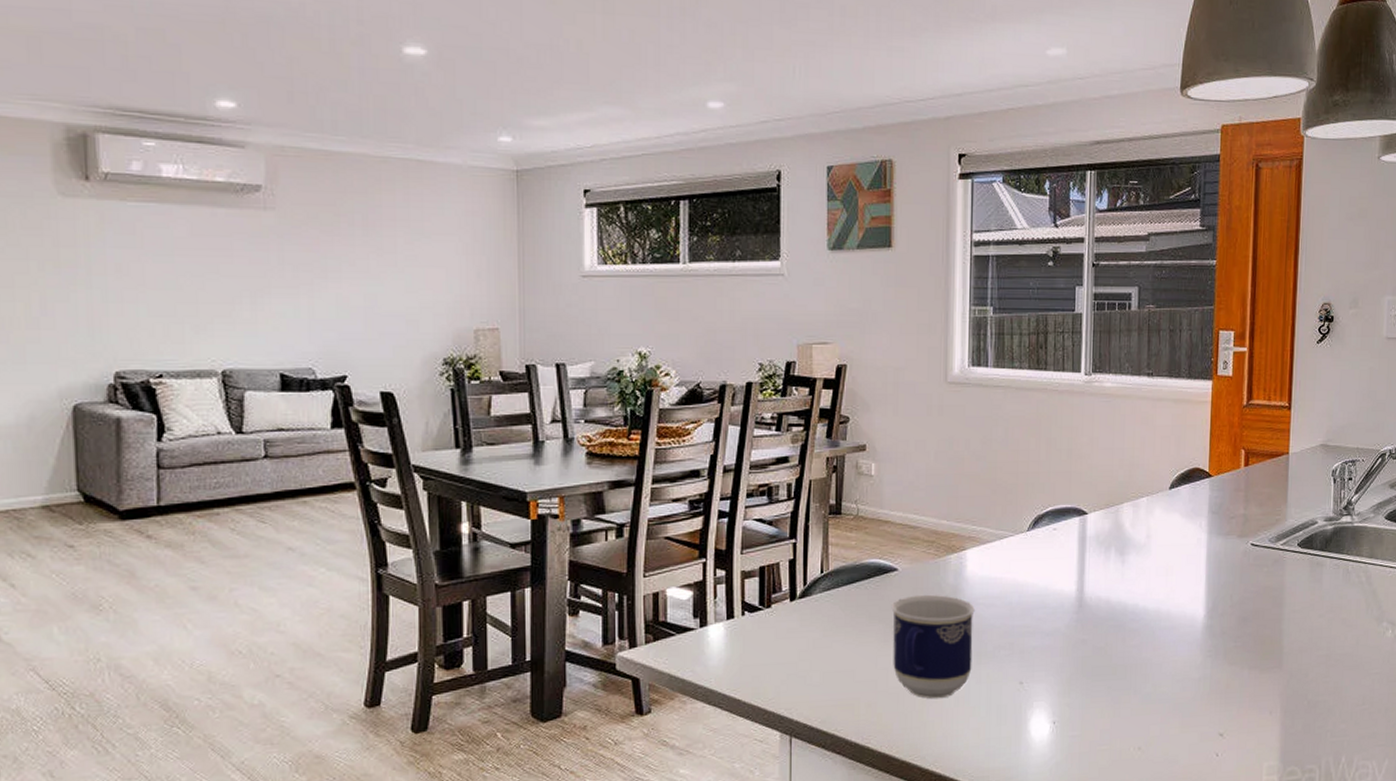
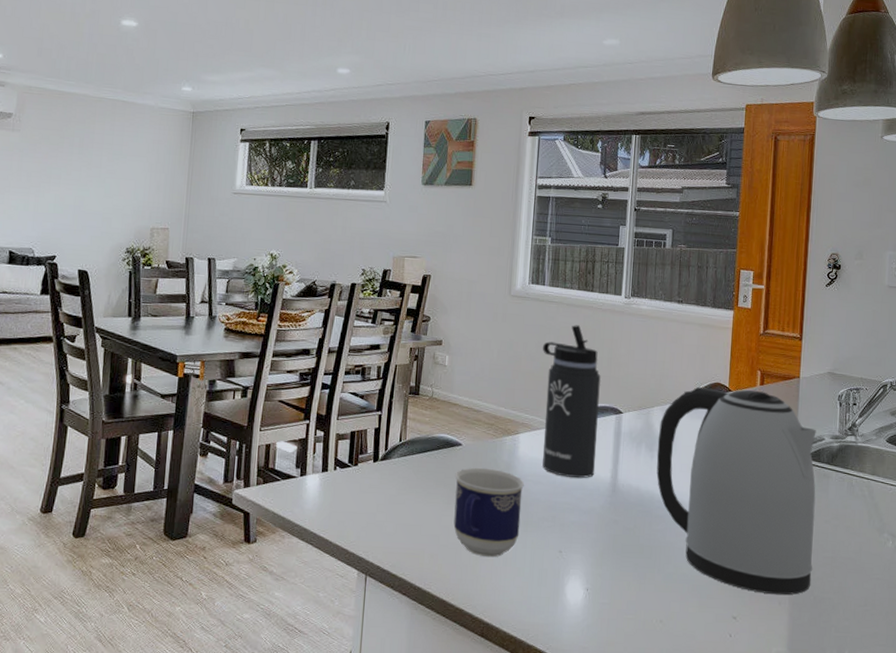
thermos bottle: none [989,412,1060,595] -> present [542,325,601,478]
kettle: none [1128,472,1309,704] -> present [656,386,817,595]

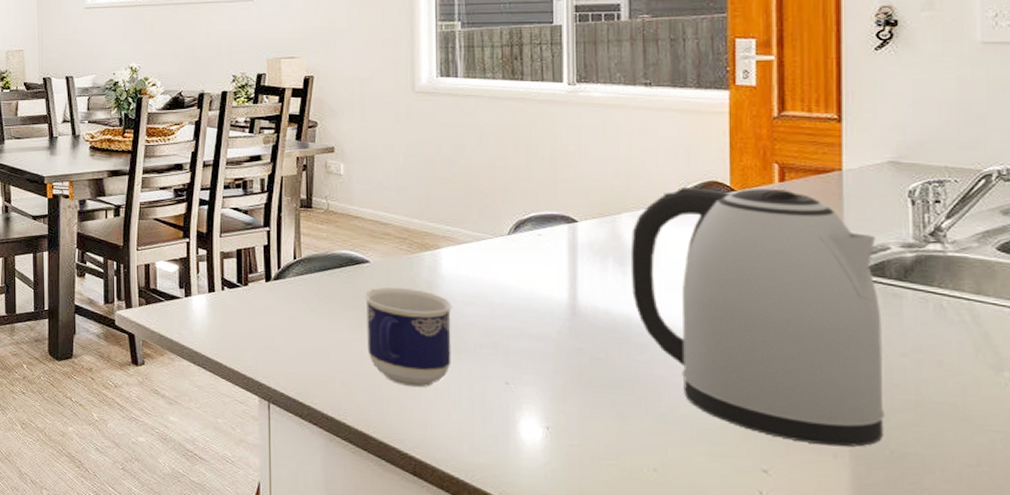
thermos bottle: present [542,325,601,478] -> none [462,121,546,299]

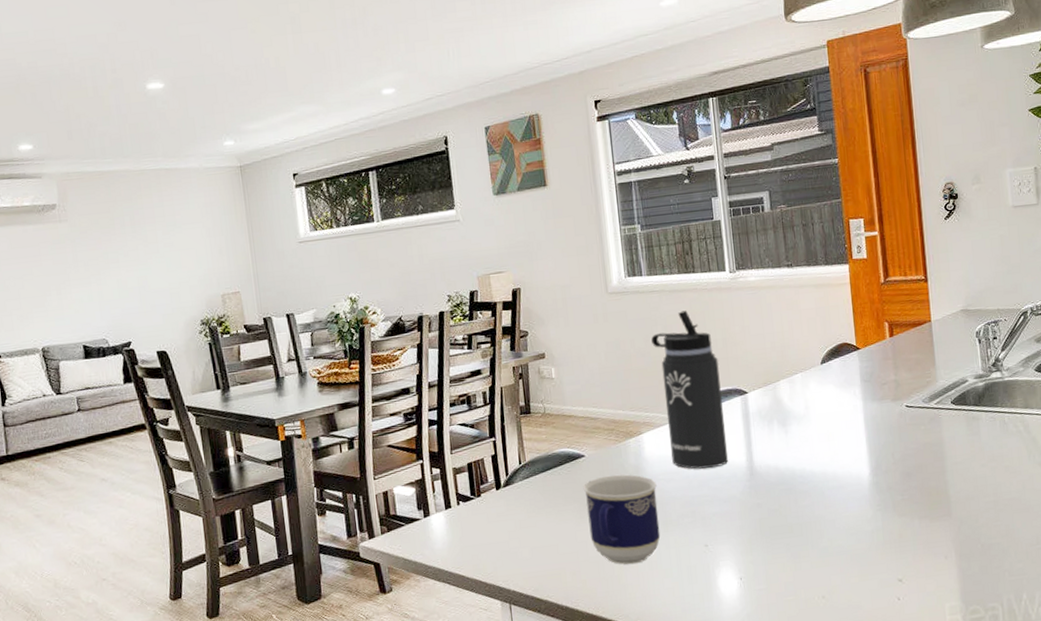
thermos bottle: none [462,121,546,299] -> present [651,310,729,469]
kettle: present [630,186,886,447] -> none [788,343,976,551]

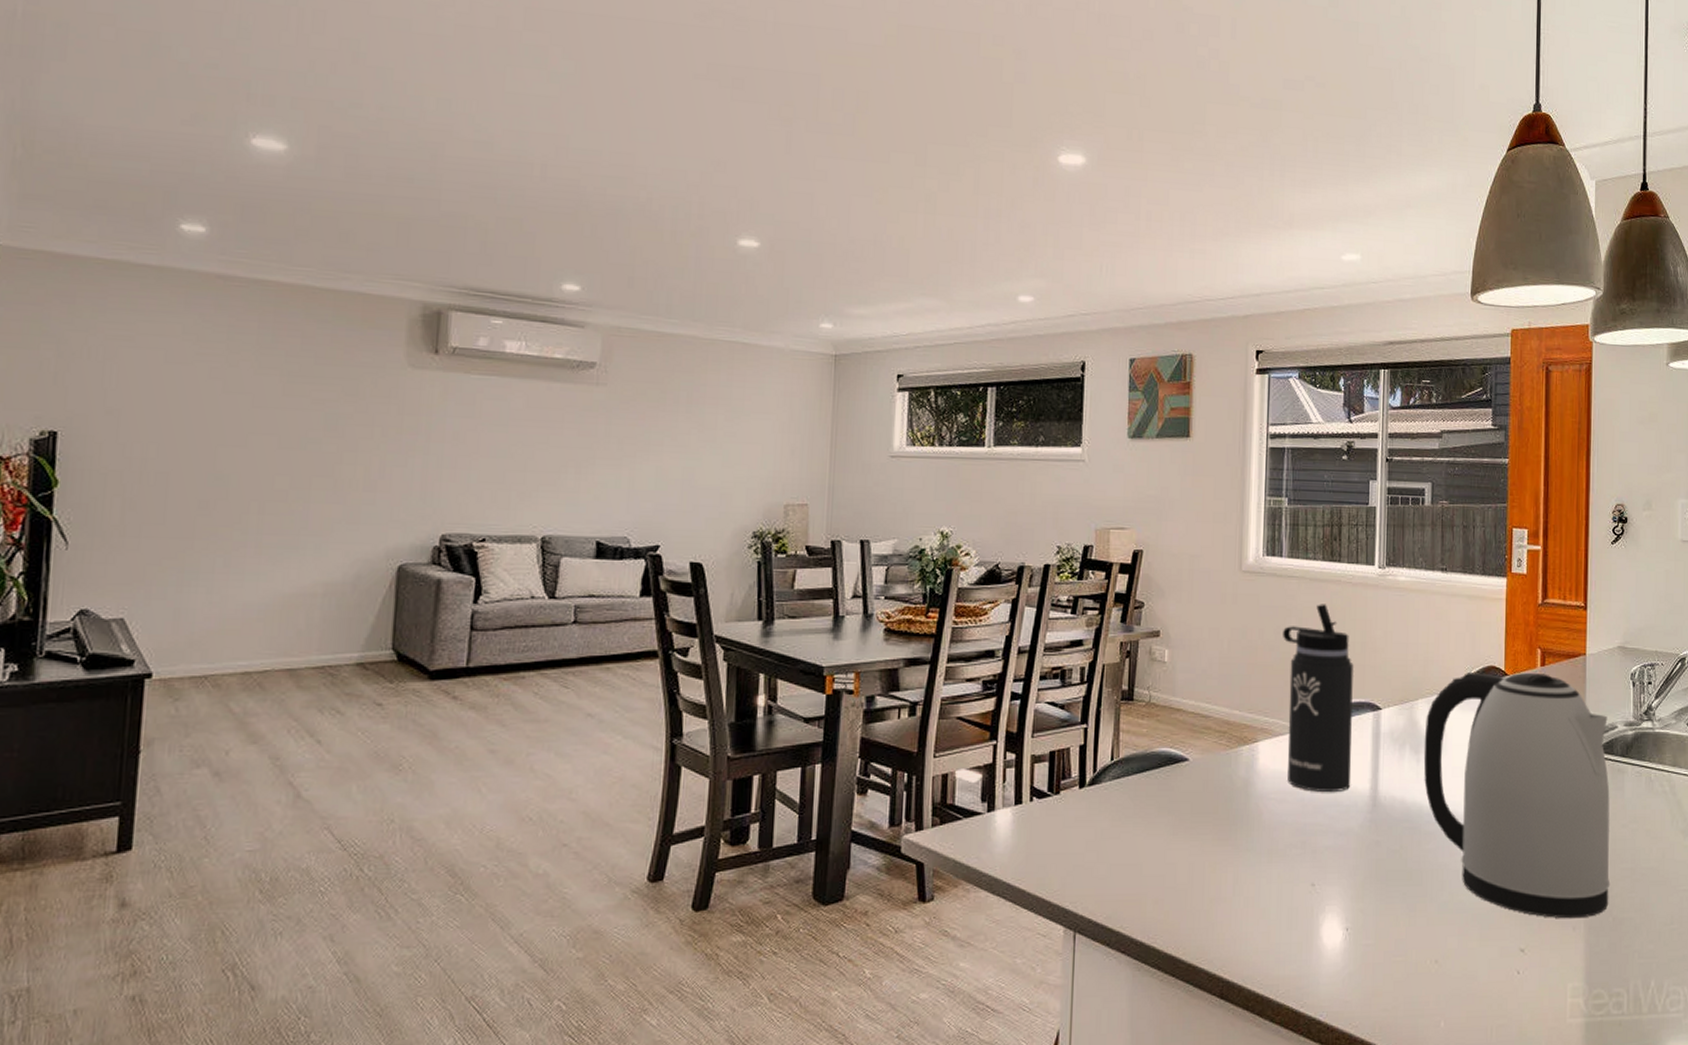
cup: present [583,474,661,565] -> none [1181,787,1266,899]
kettle: none [788,343,976,551] -> present [1423,671,1611,919]

